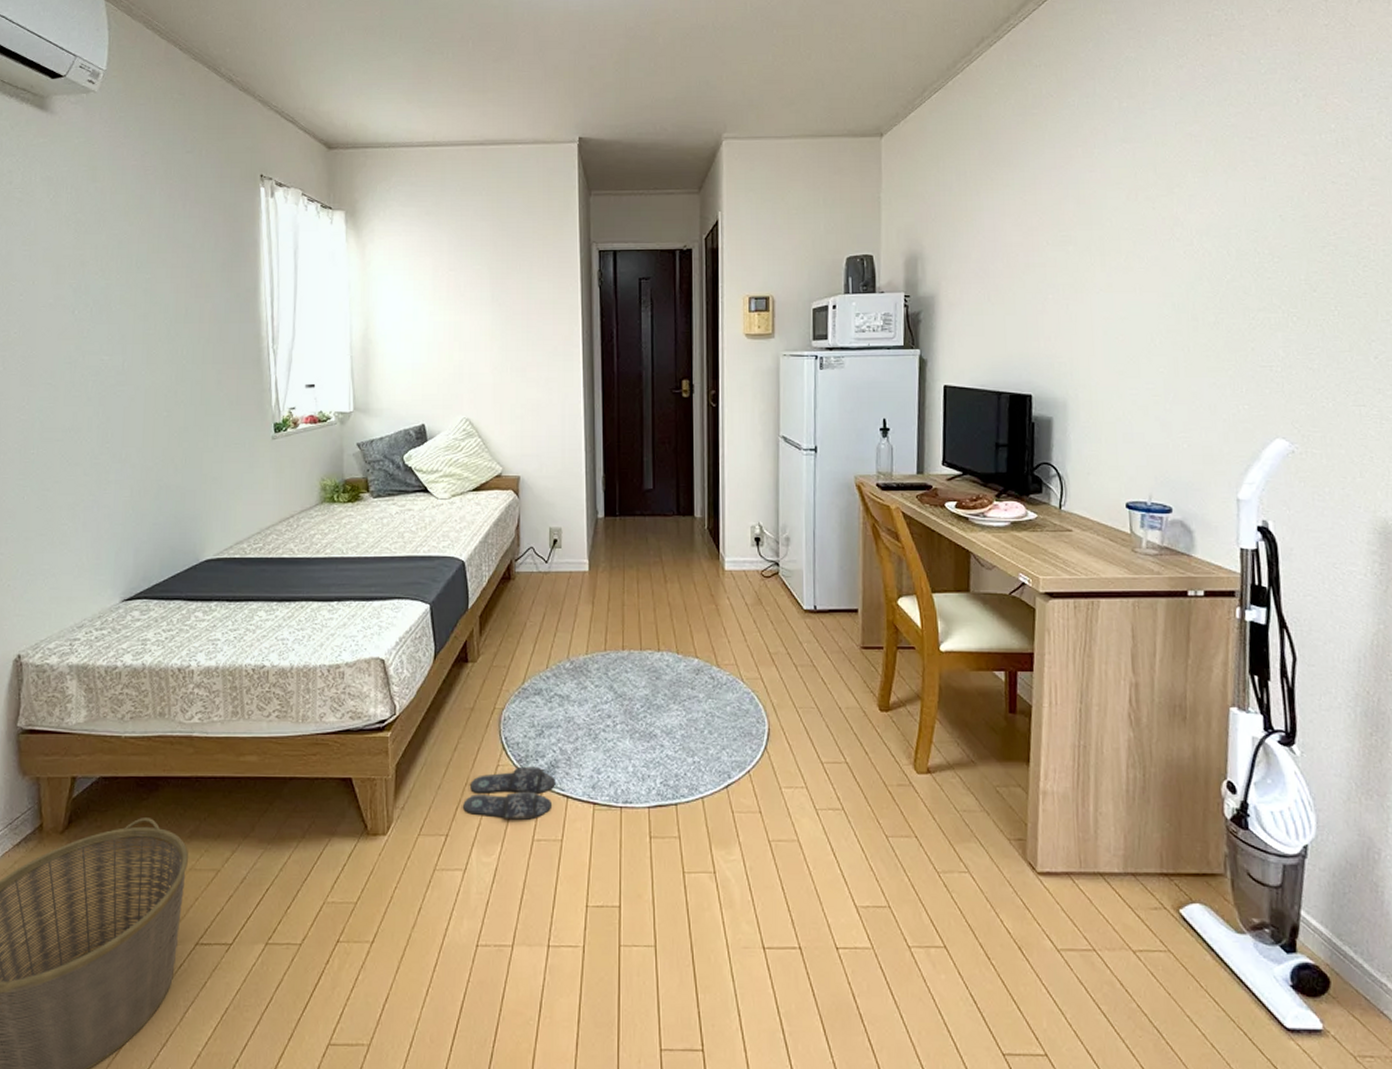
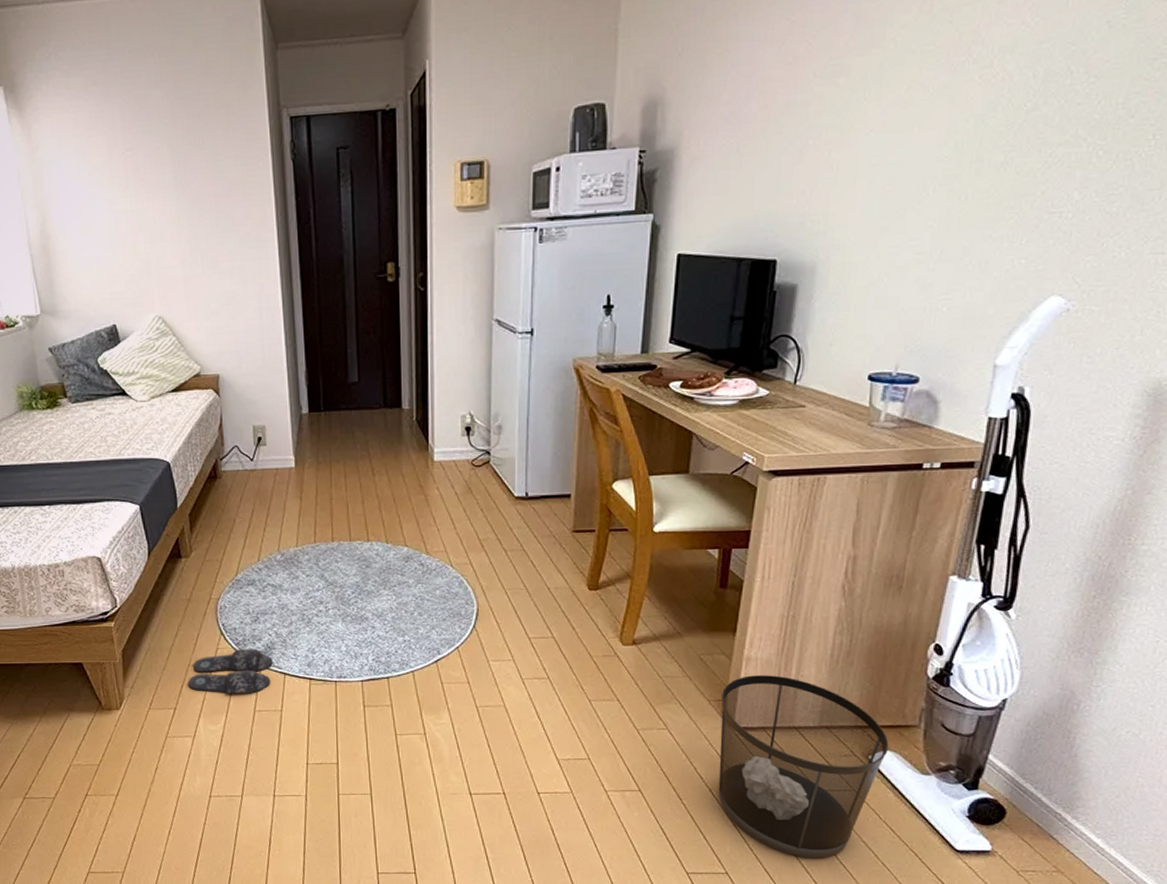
waste bin: none [1022,811,1198,1037] -> present [718,675,889,858]

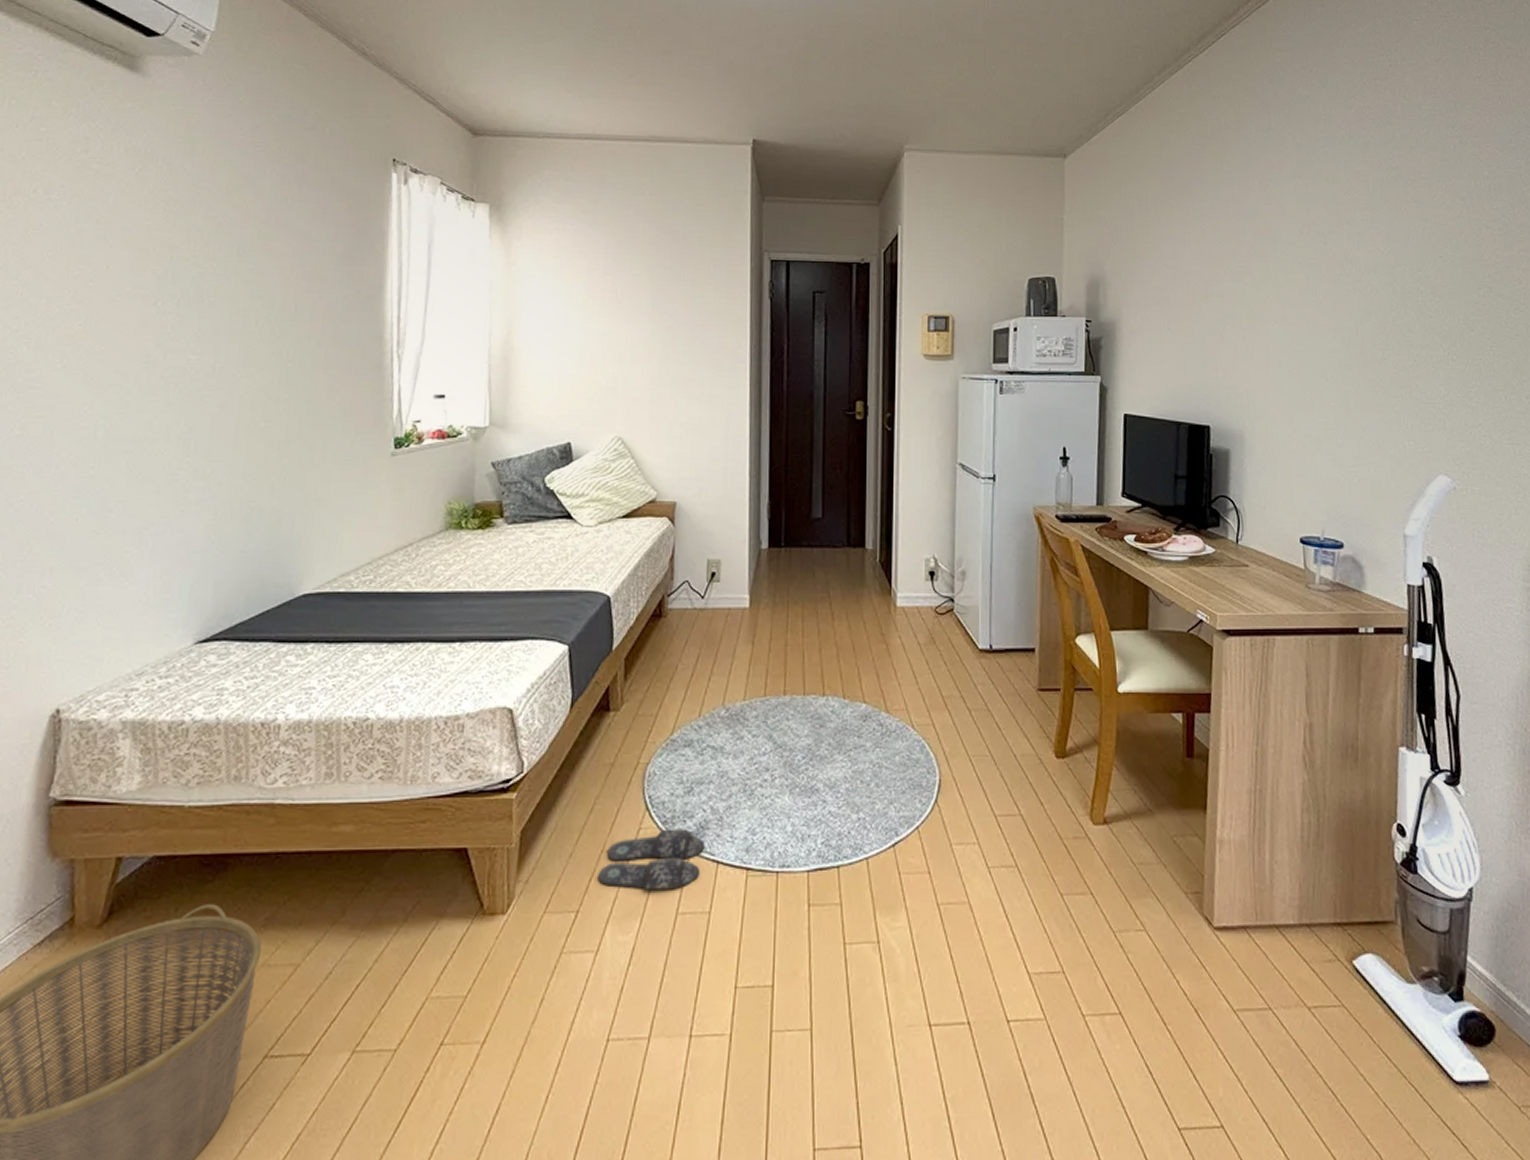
waste bin: present [718,675,889,858] -> none [1198,861,1371,1100]

